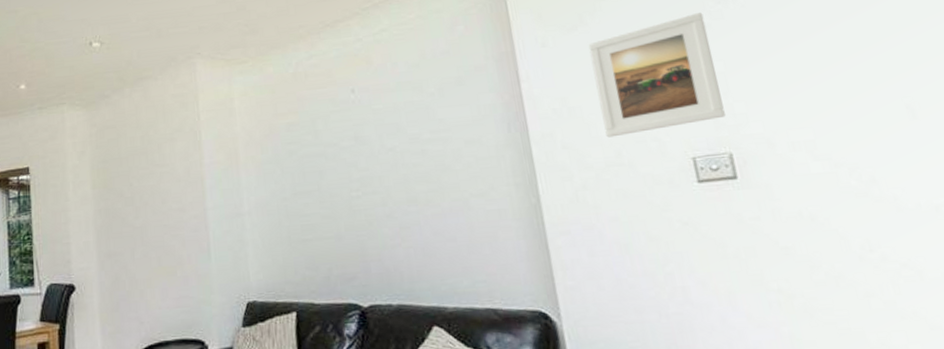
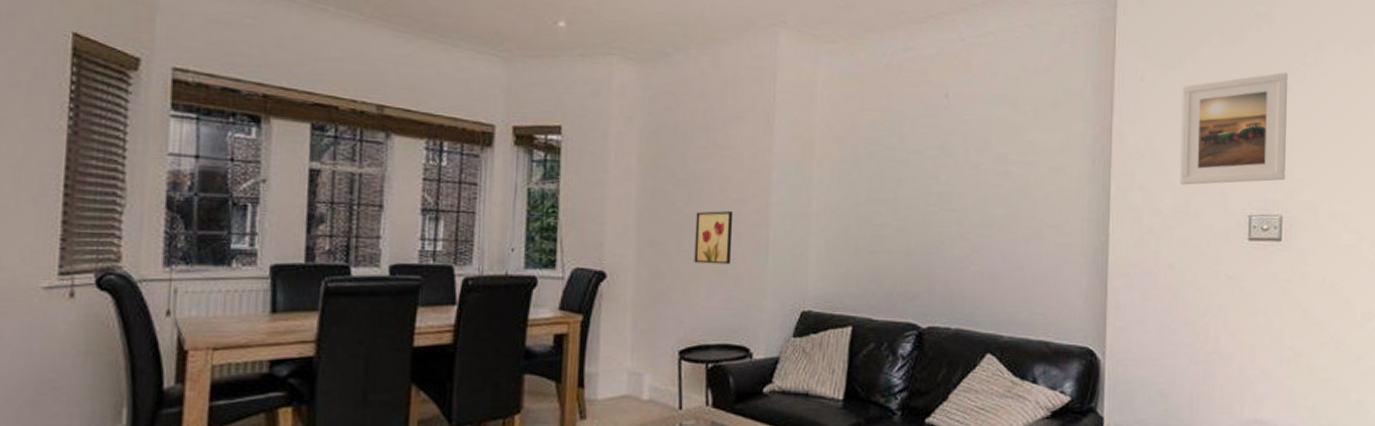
wall art: none [144,220,179,269] -> present [694,211,734,265]

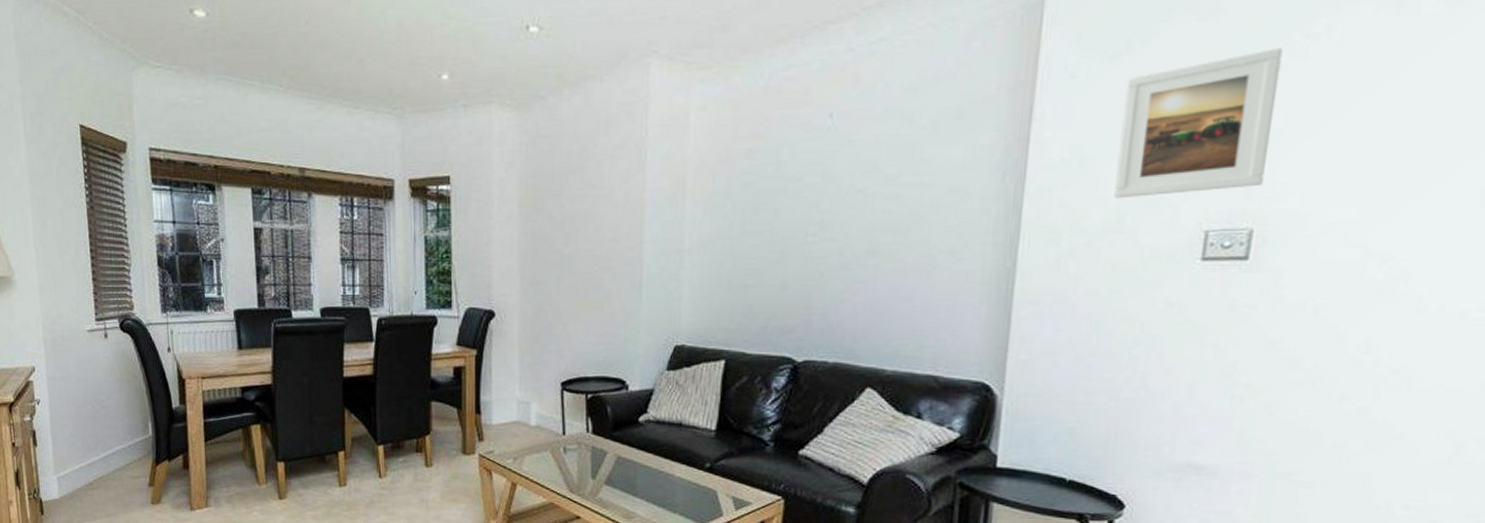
wall art: present [694,211,734,265] -> none [572,250,608,302]

